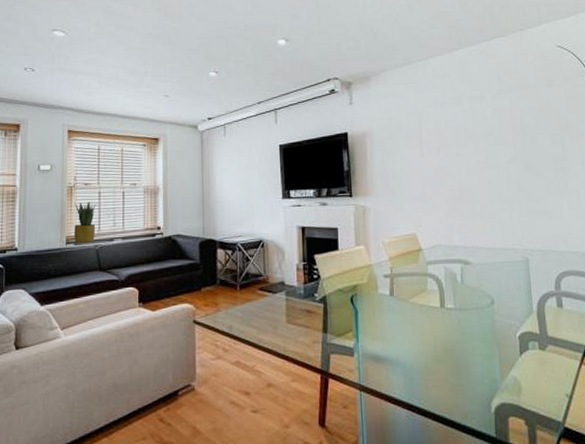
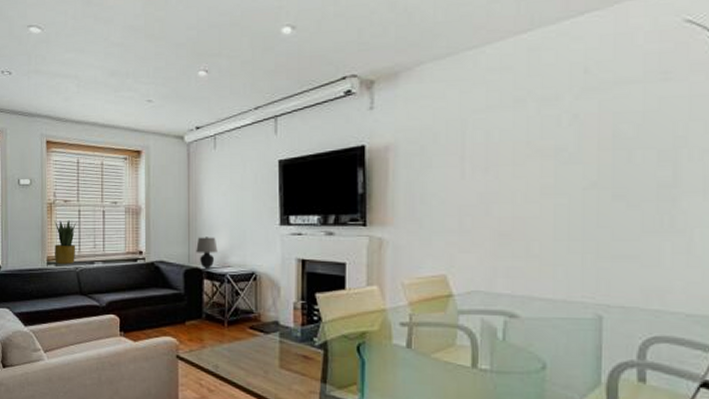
table lamp: none [210,211,229,239] -> present [196,237,218,269]

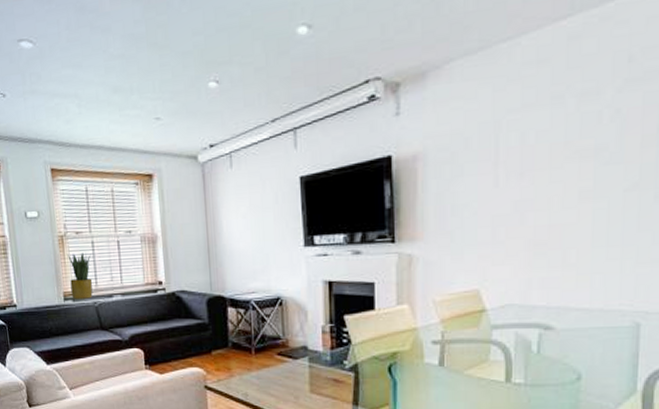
table lamp: present [196,237,218,269] -> none [218,262,241,296]

